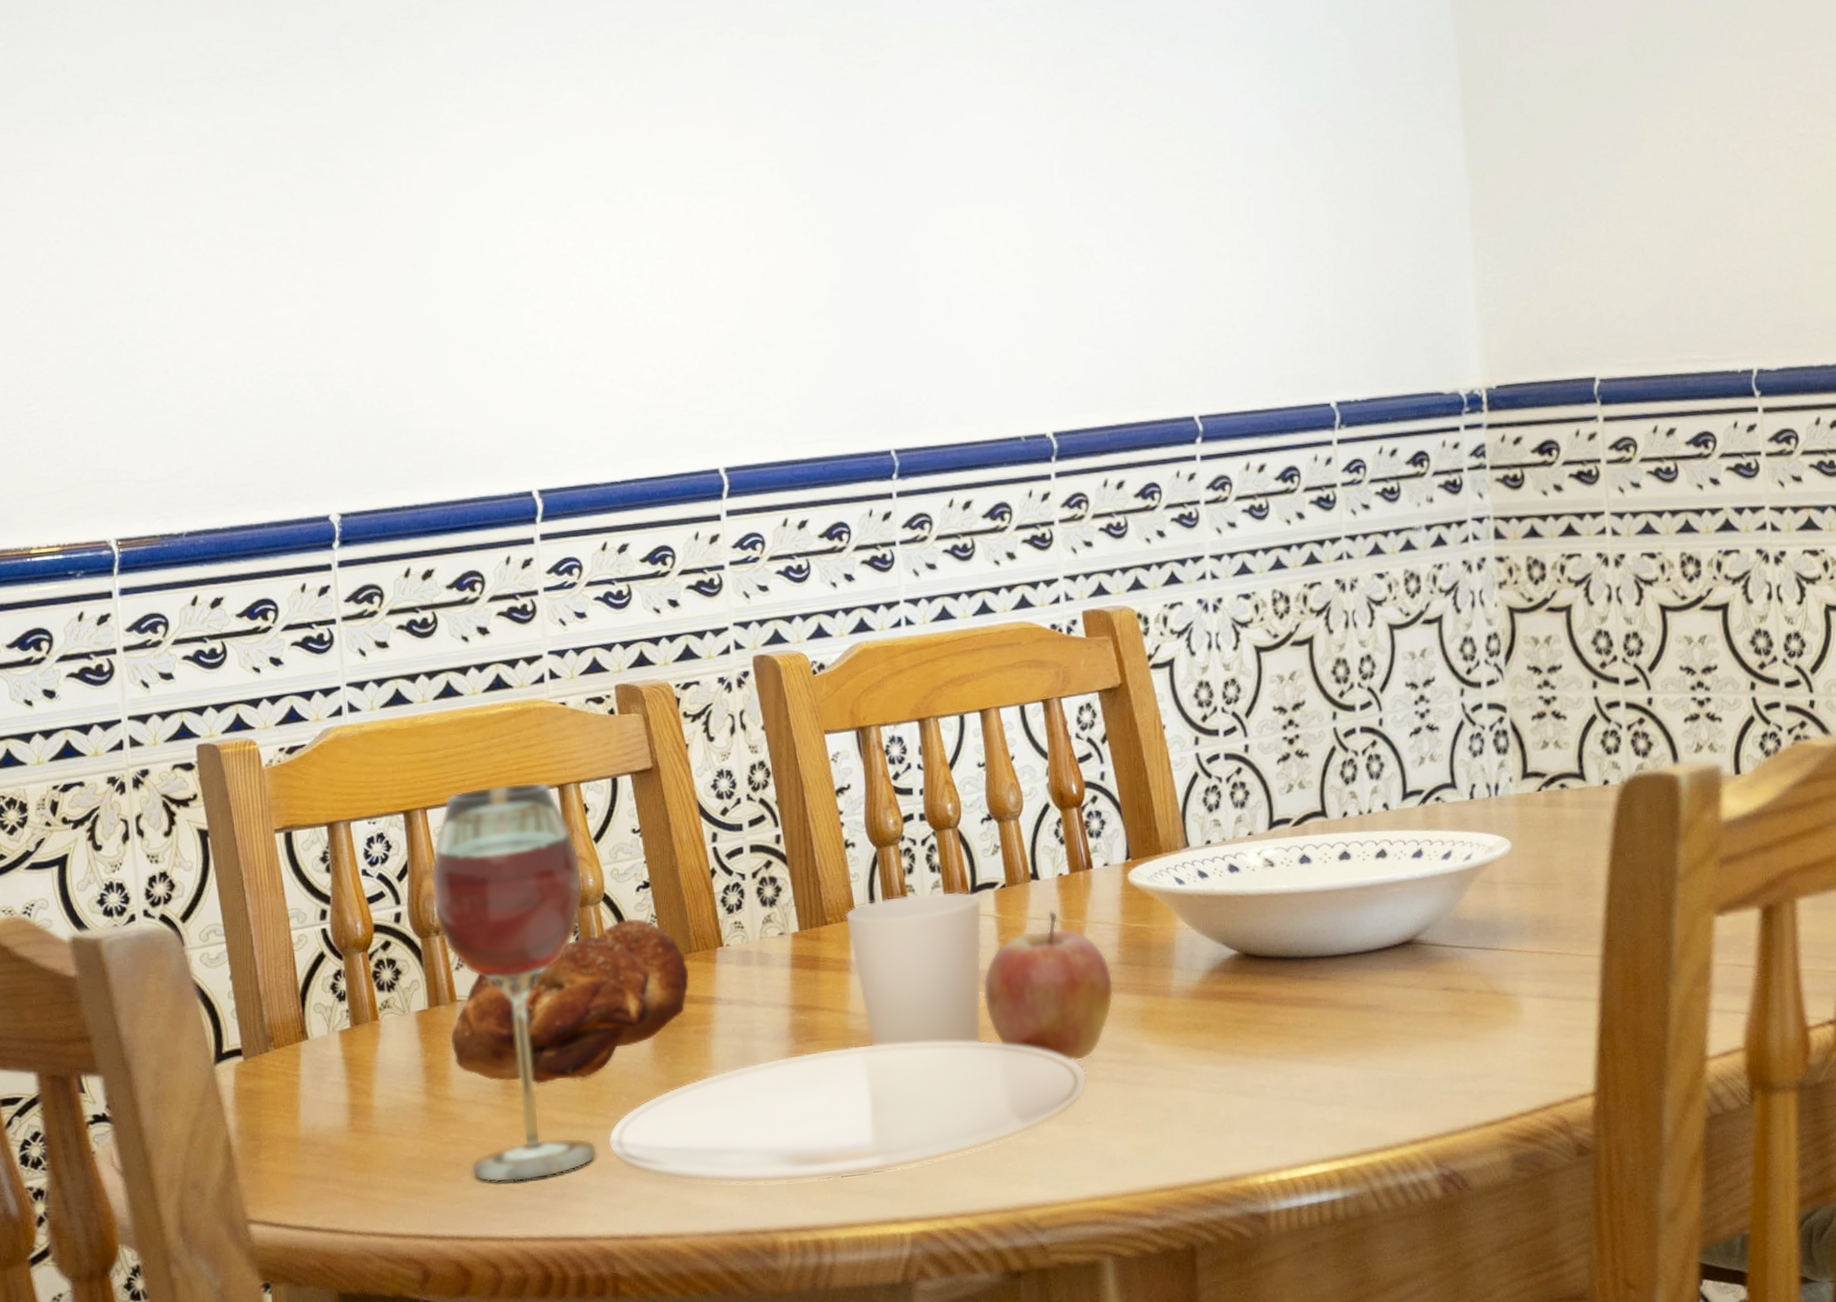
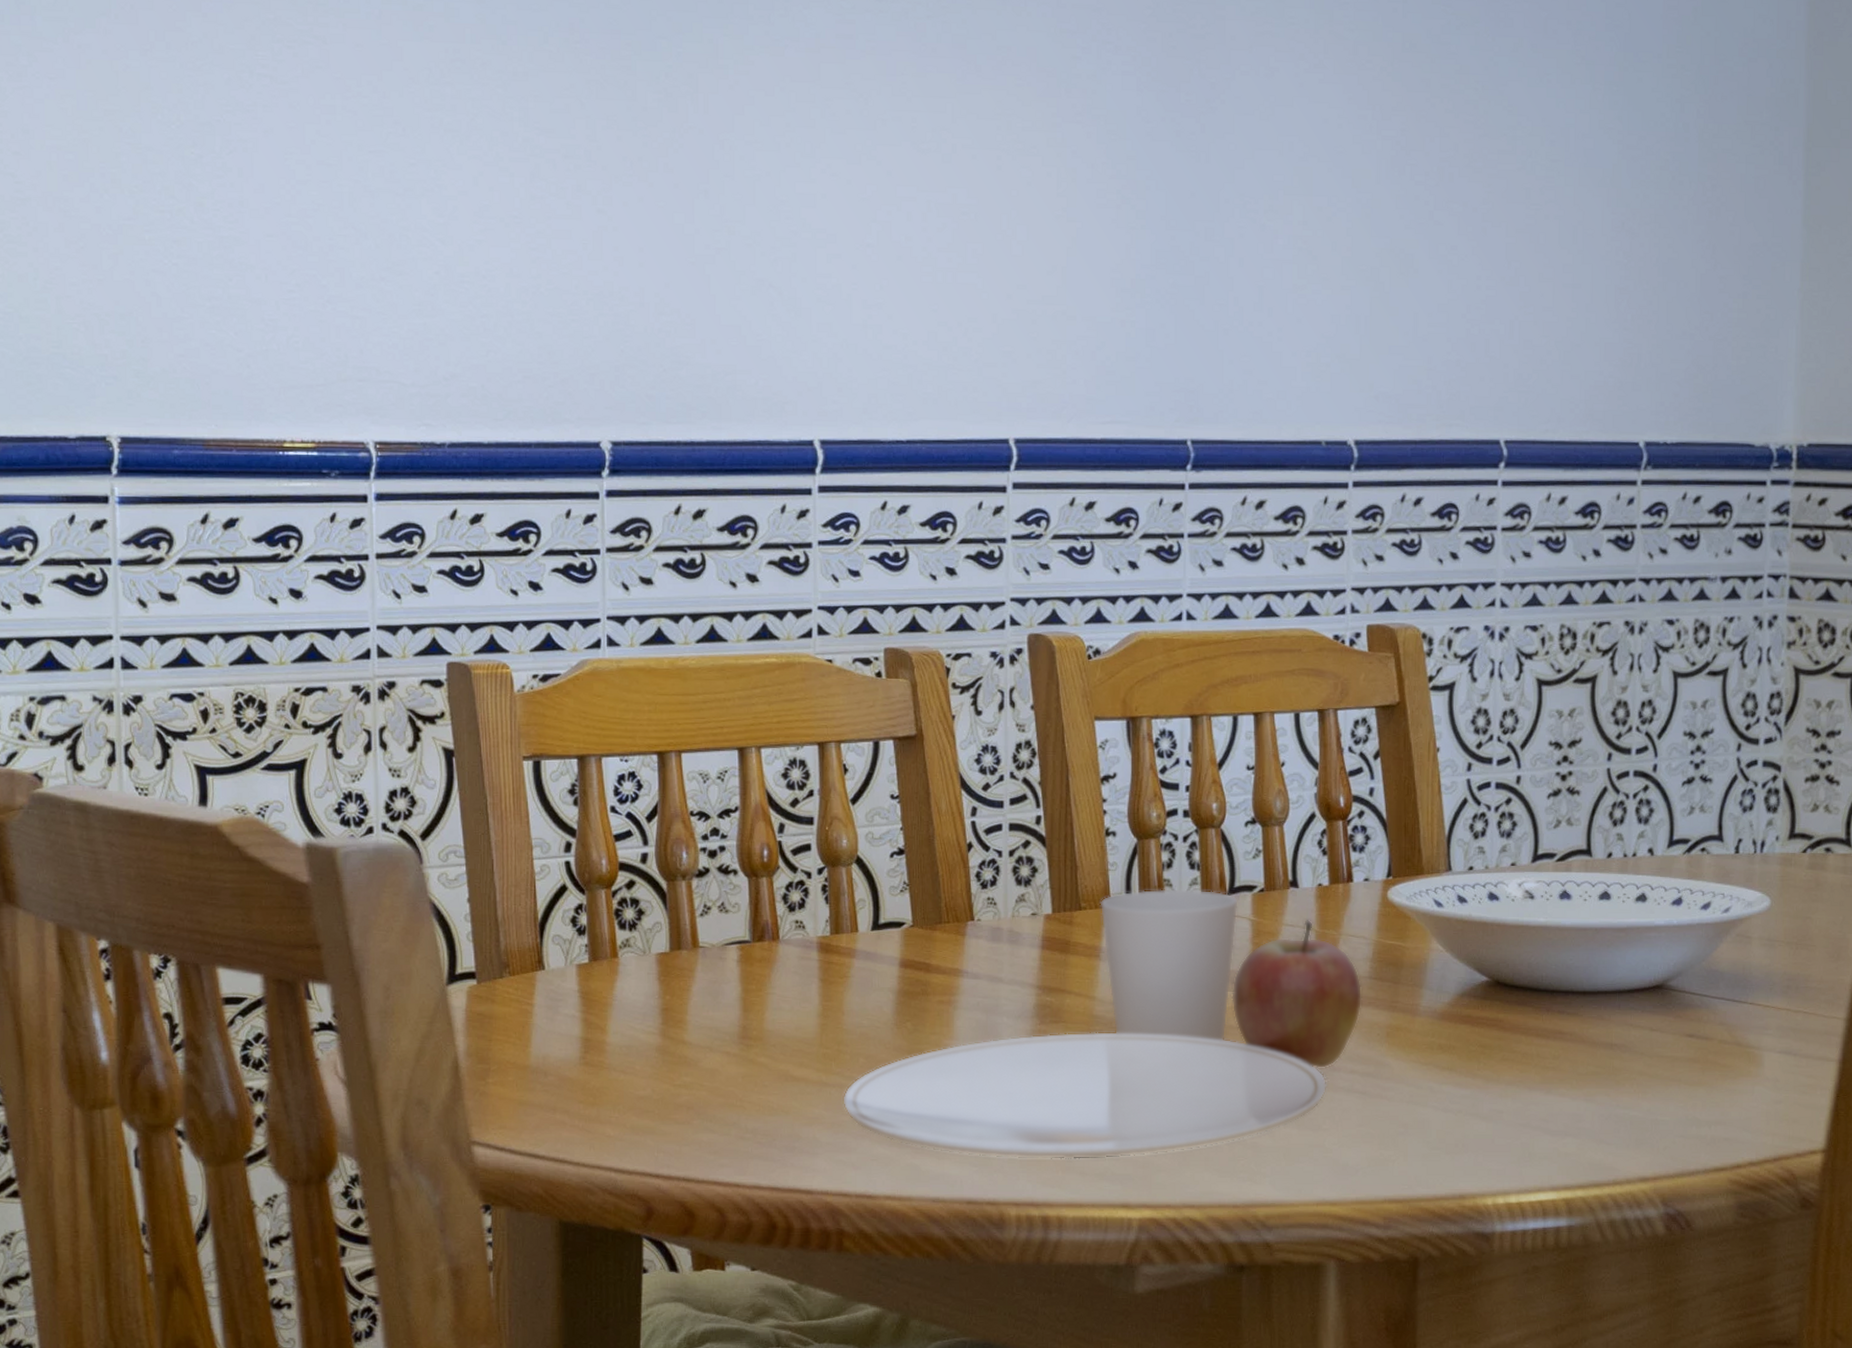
wineglass: present [430,782,597,1183] -> none [680,736,836,1130]
bread loaf: present [451,918,689,1084] -> none [691,883,938,1038]

